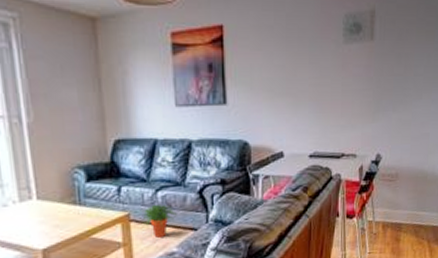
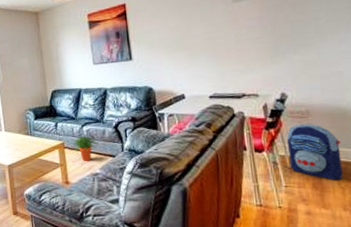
backpack: none [375,186,419,244] -> present [286,123,343,180]

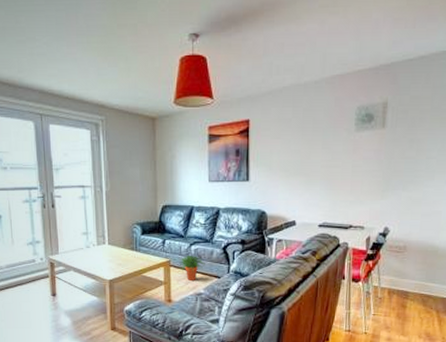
backpack: present [286,123,343,180] -> none [381,257,428,311]

